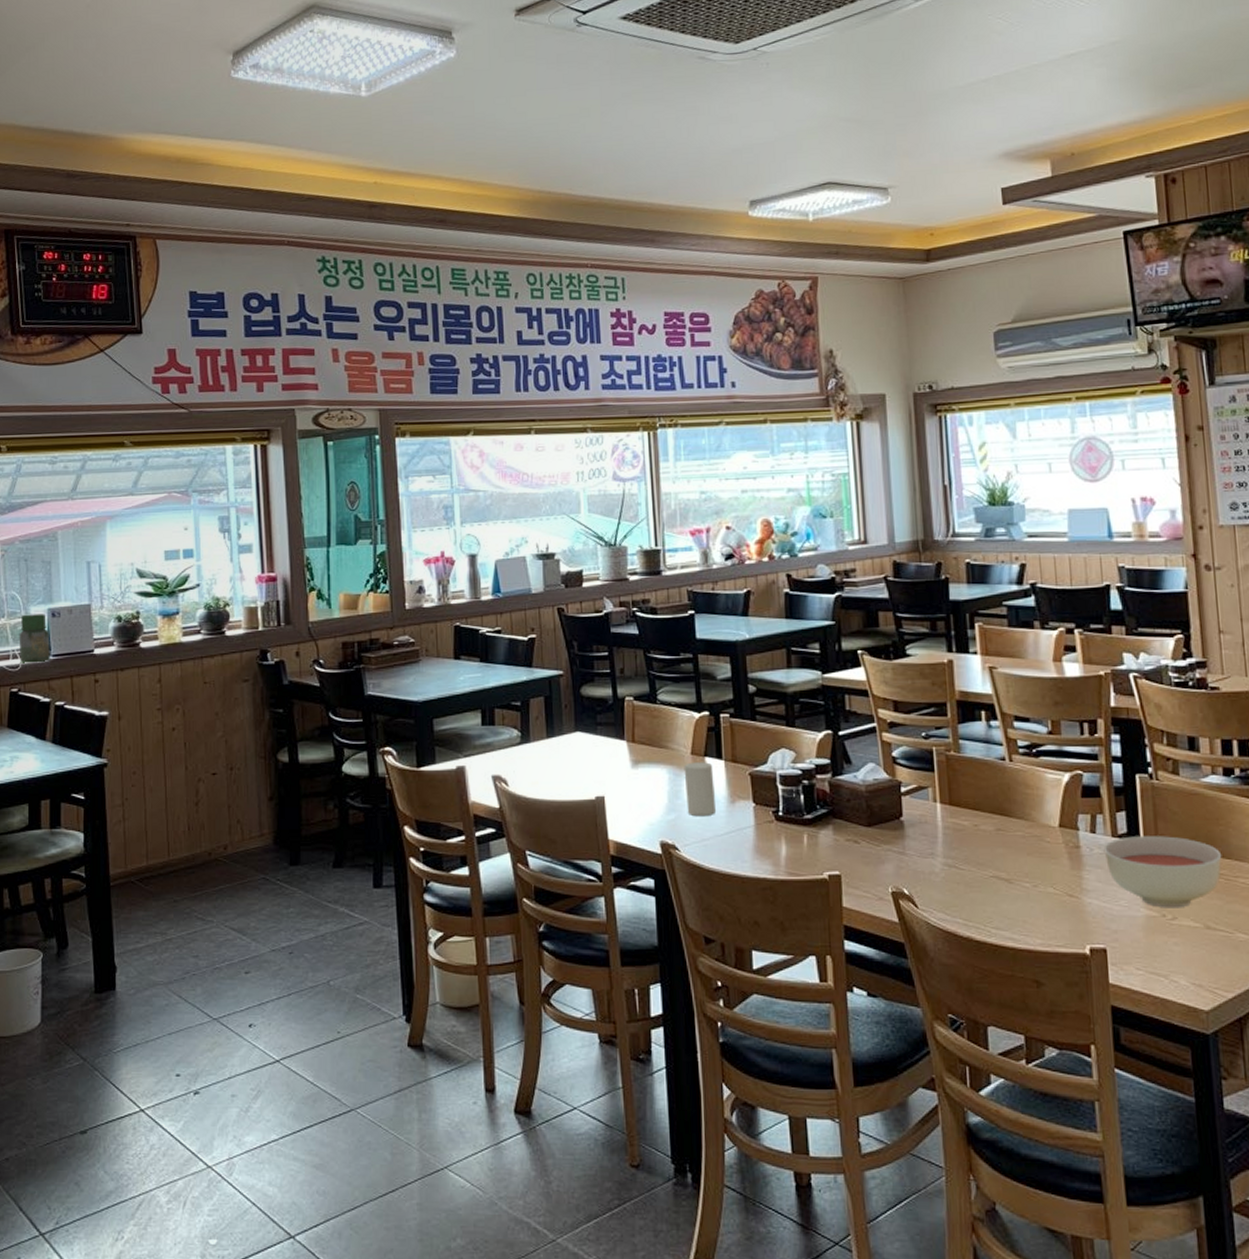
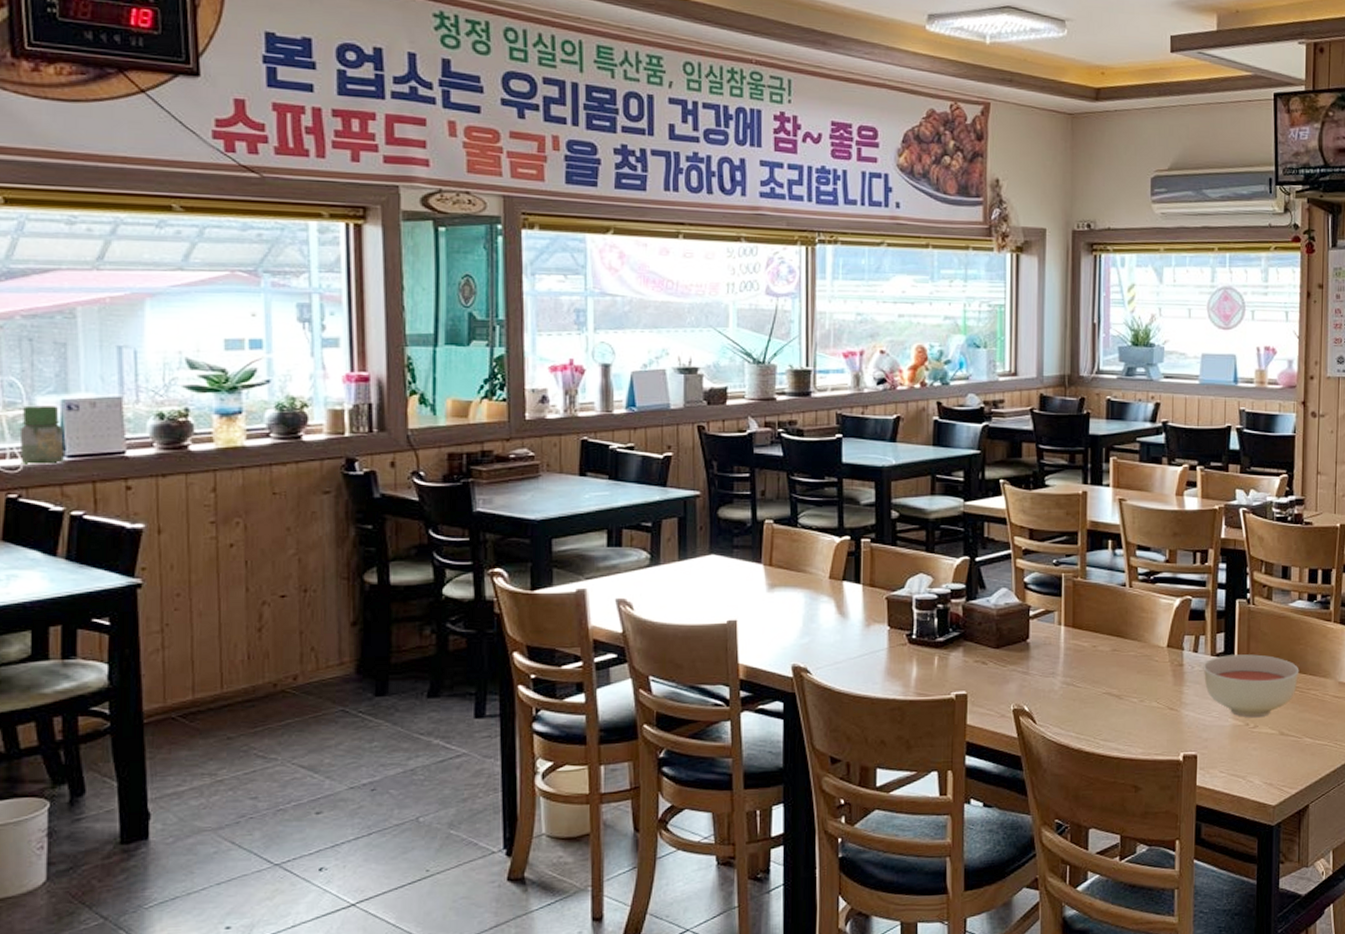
cup: present [683,762,716,817] -> none [820,586,851,640]

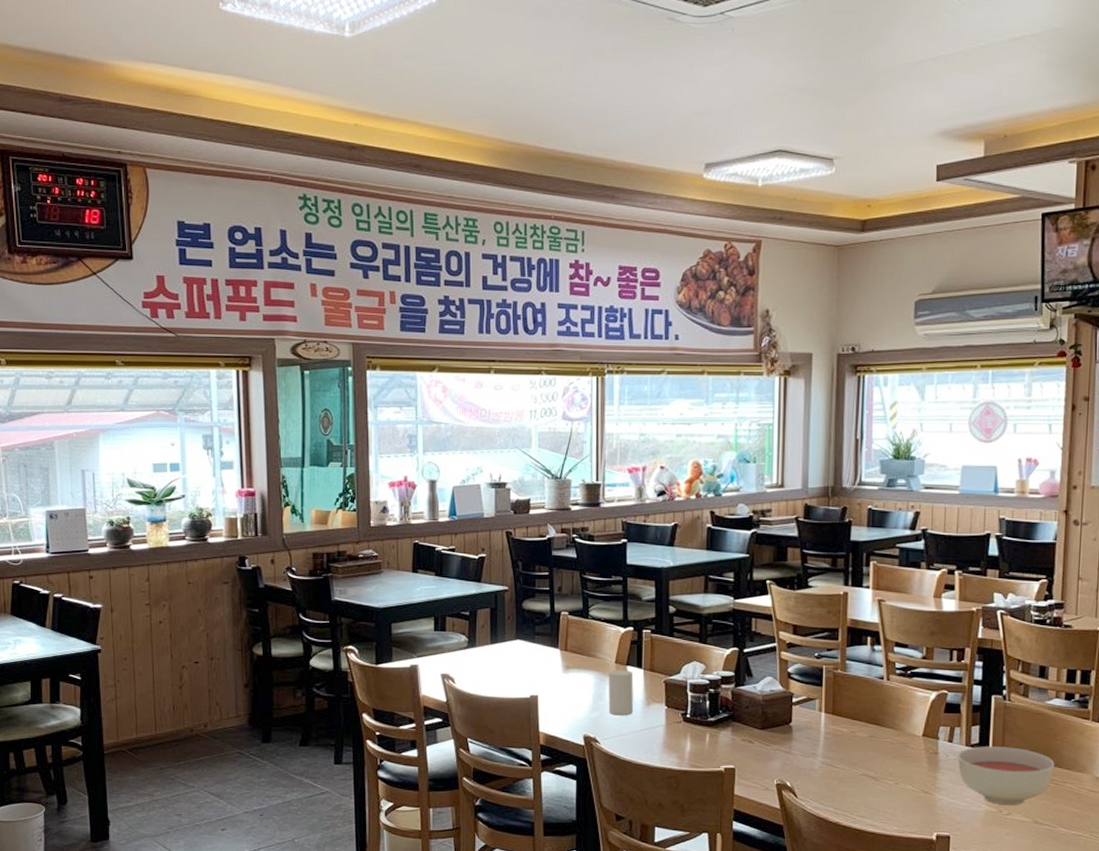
jar: present [19,405,64,464] -> none [20,515,49,559]
cup: none [820,586,851,640] -> present [608,670,634,716]

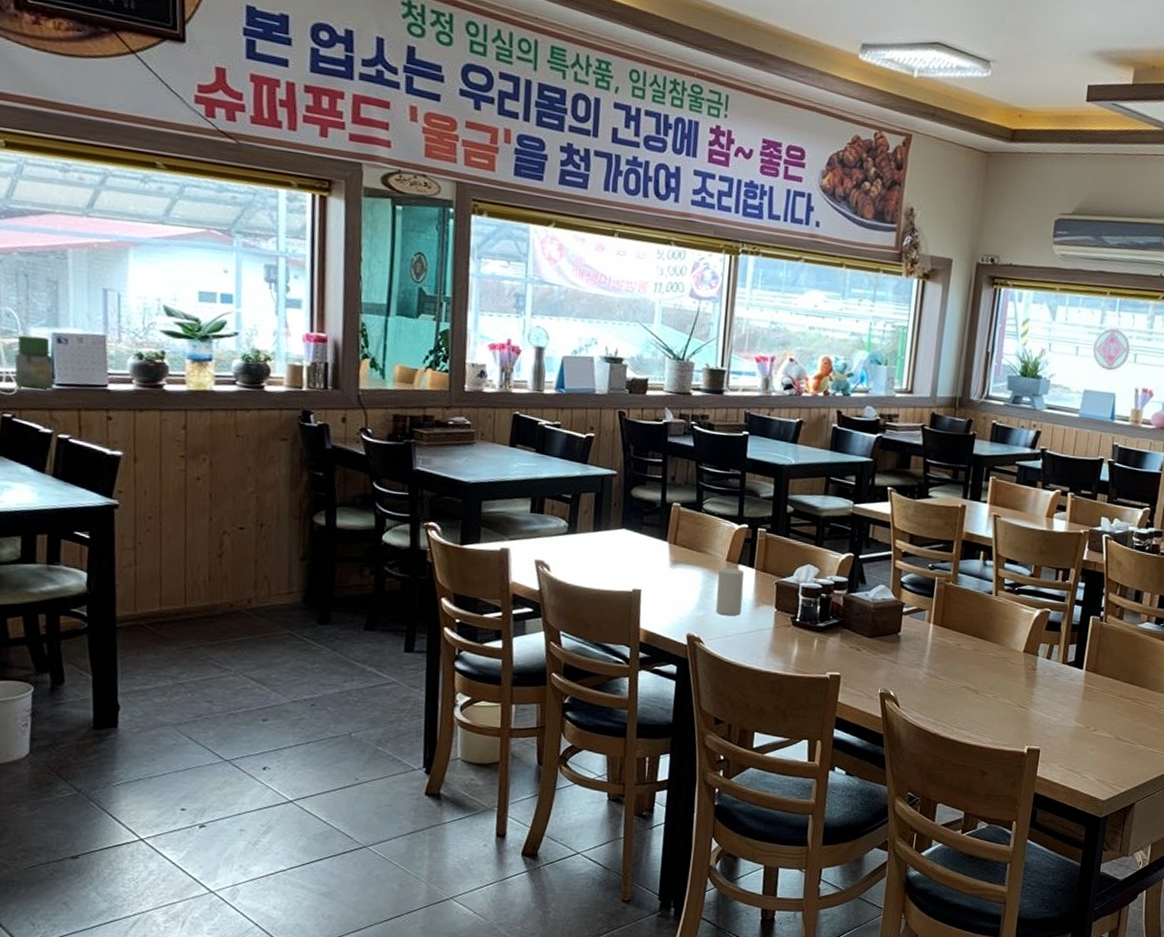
jar: none [20,515,49,559] -> present [14,335,54,390]
bowl: present [957,746,1055,806] -> none [1053,664,1141,723]

